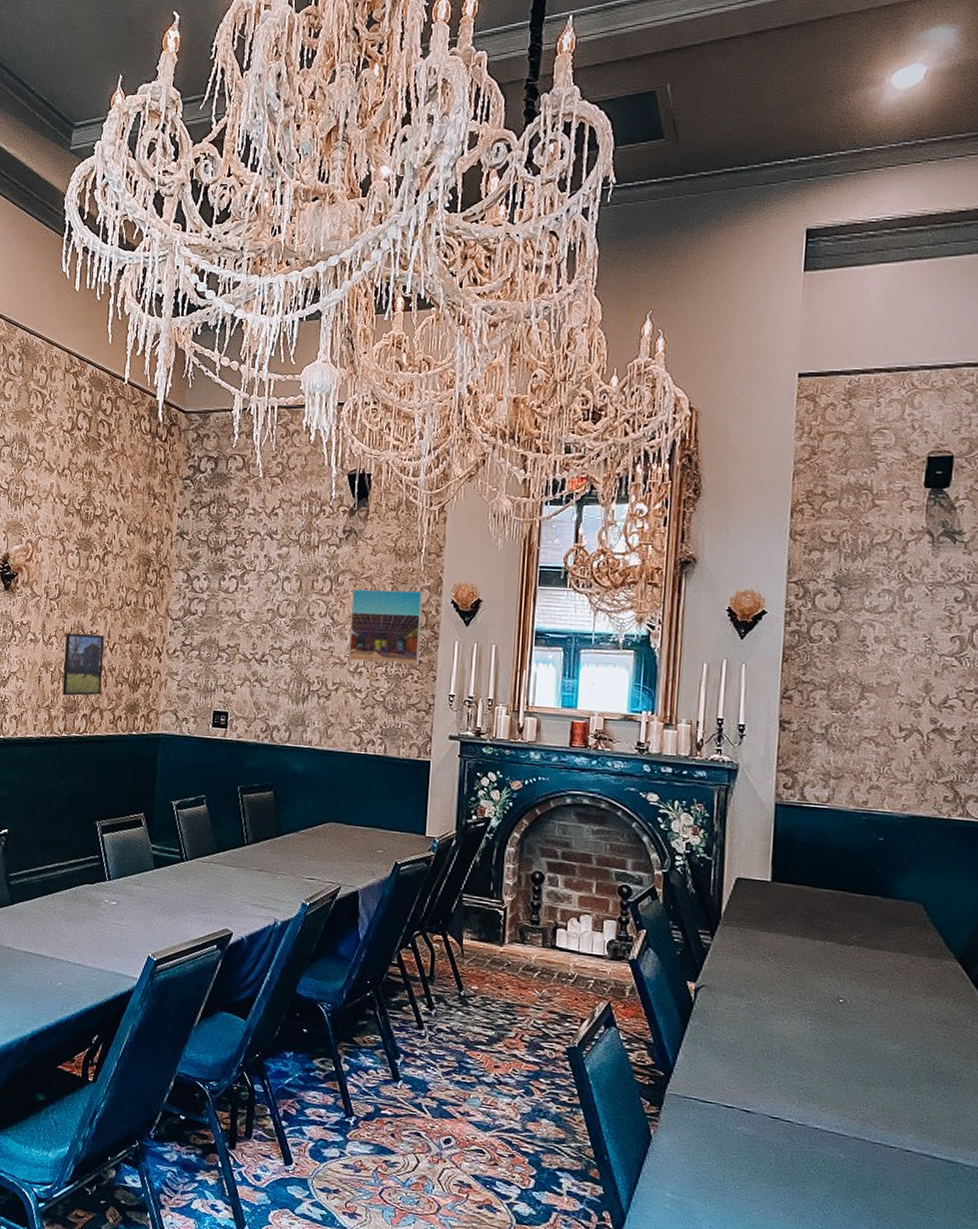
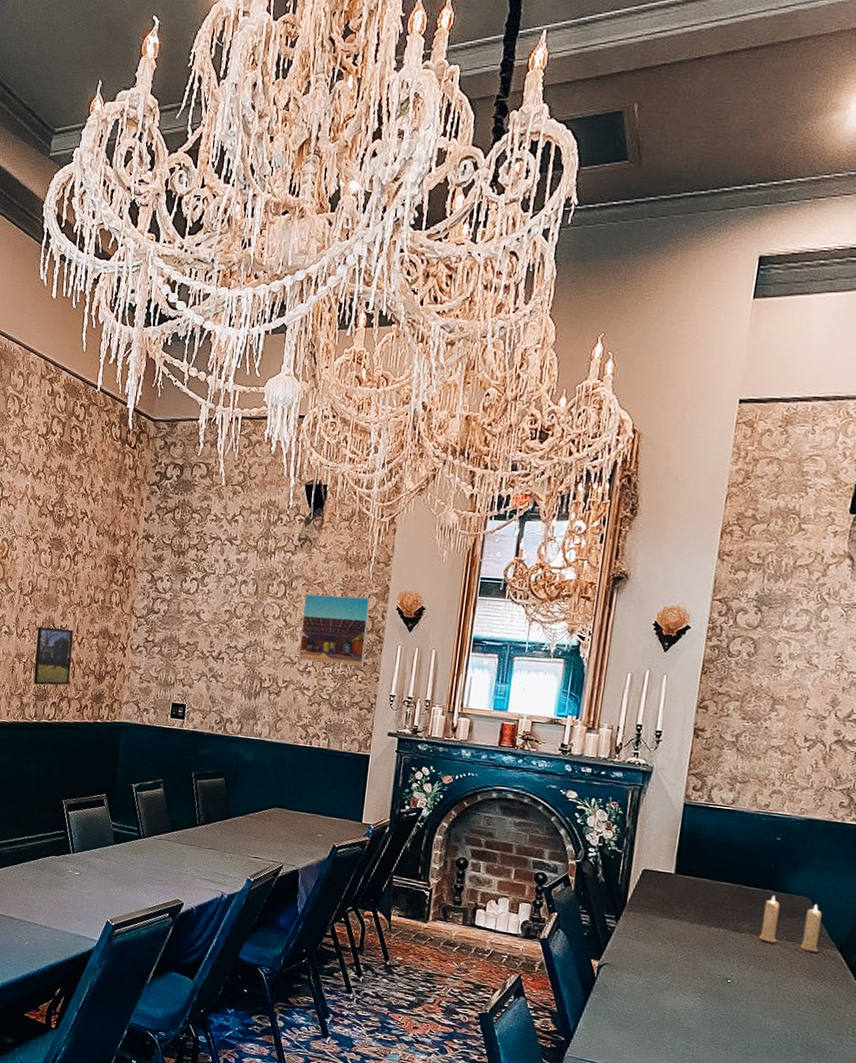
candle: none [870,903,937,965] -> present [759,896,822,952]

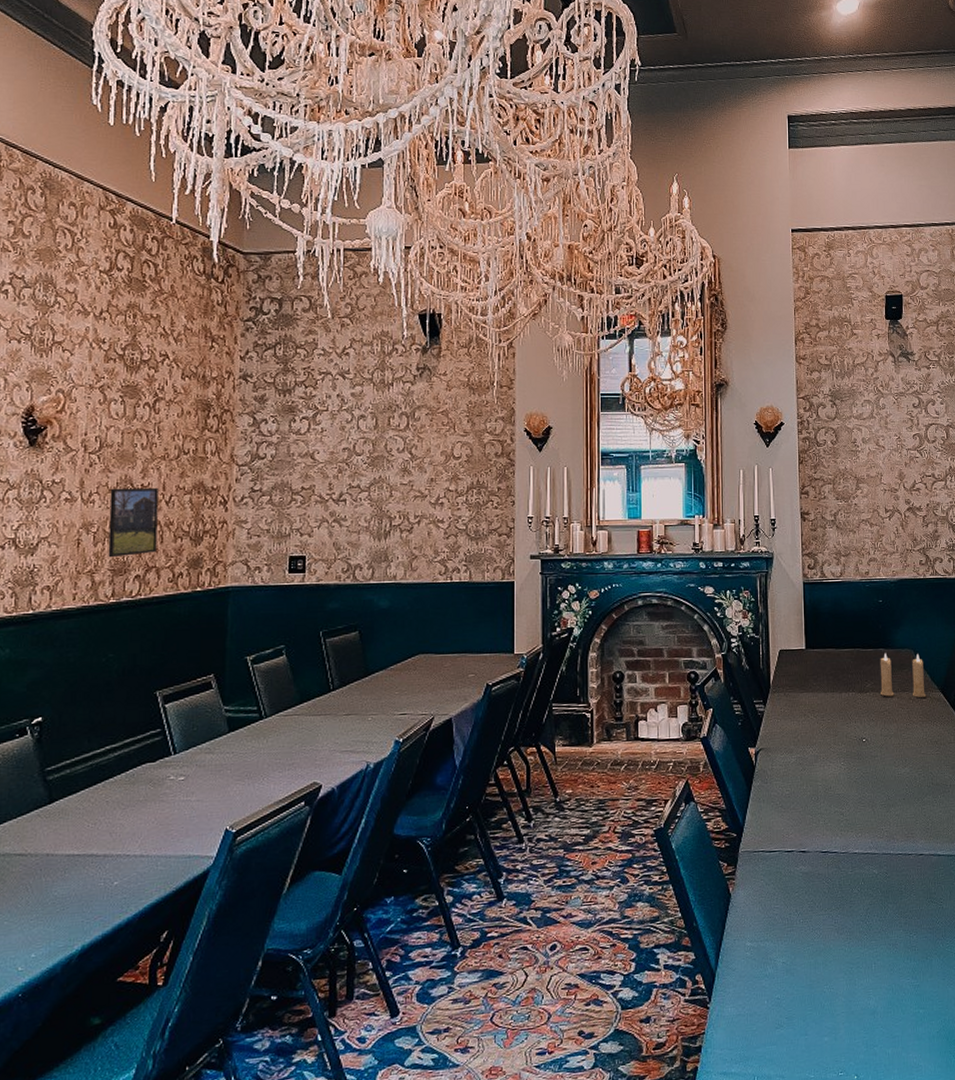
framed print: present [298,593,371,666] -> none [429,421,498,492]

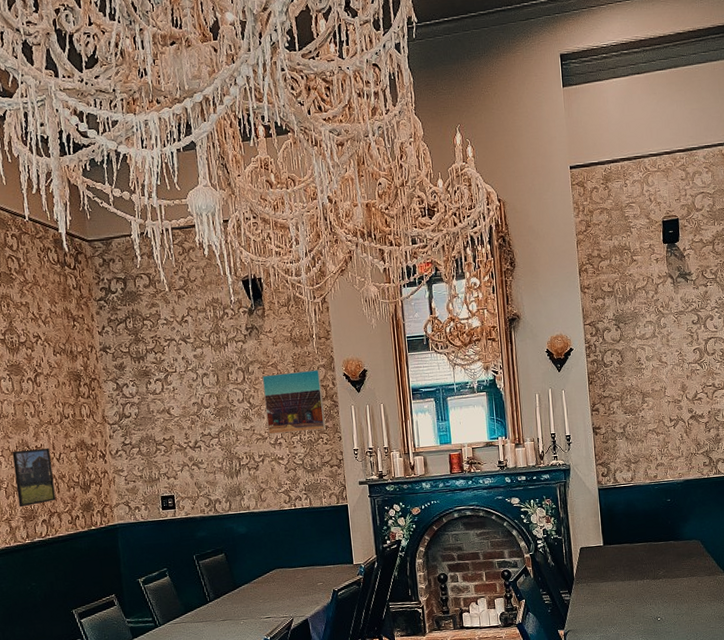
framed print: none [429,421,498,492] -> present [262,369,326,435]
candle: present [880,653,927,697] -> none [670,544,714,582]

